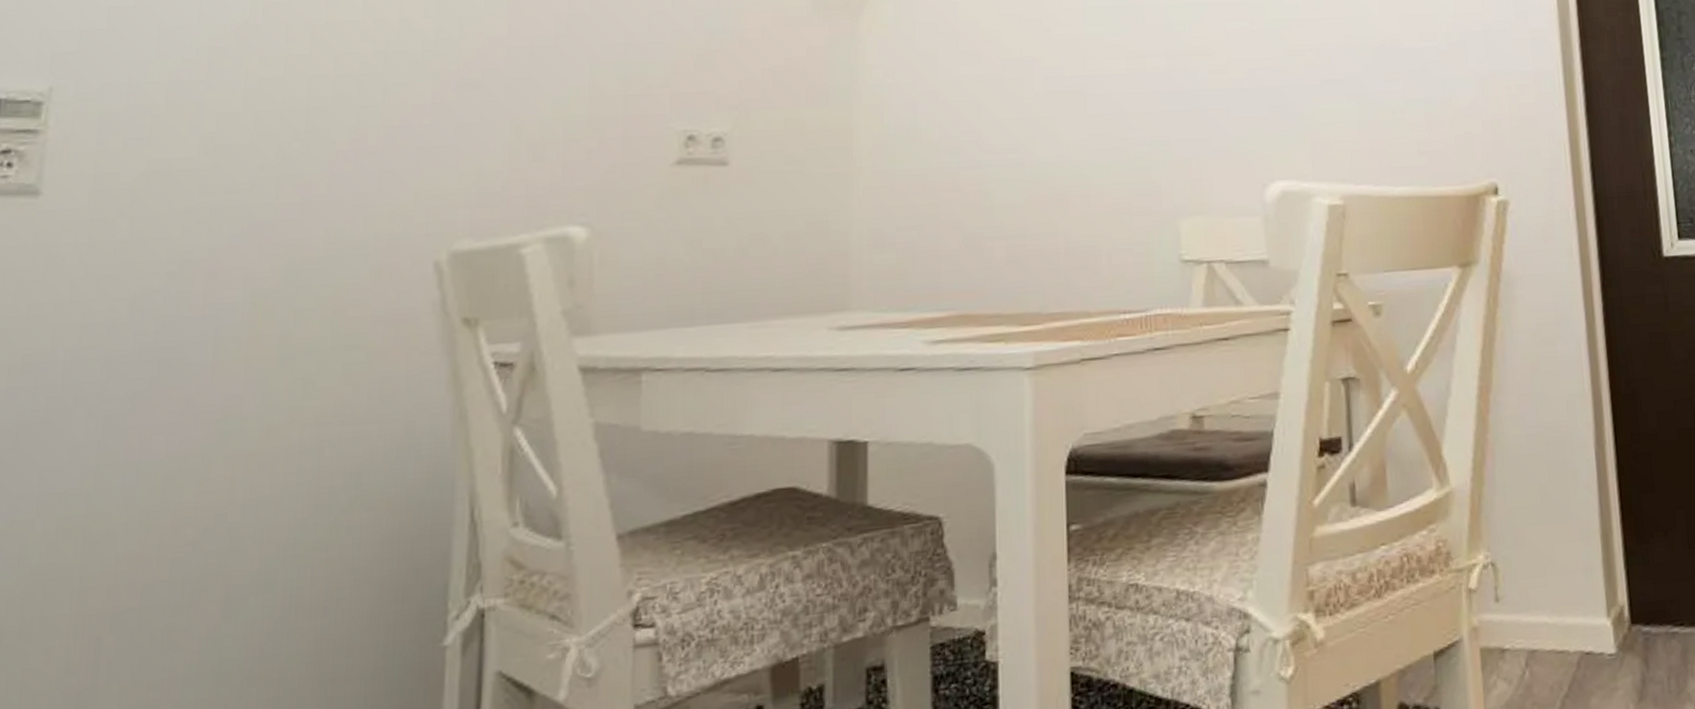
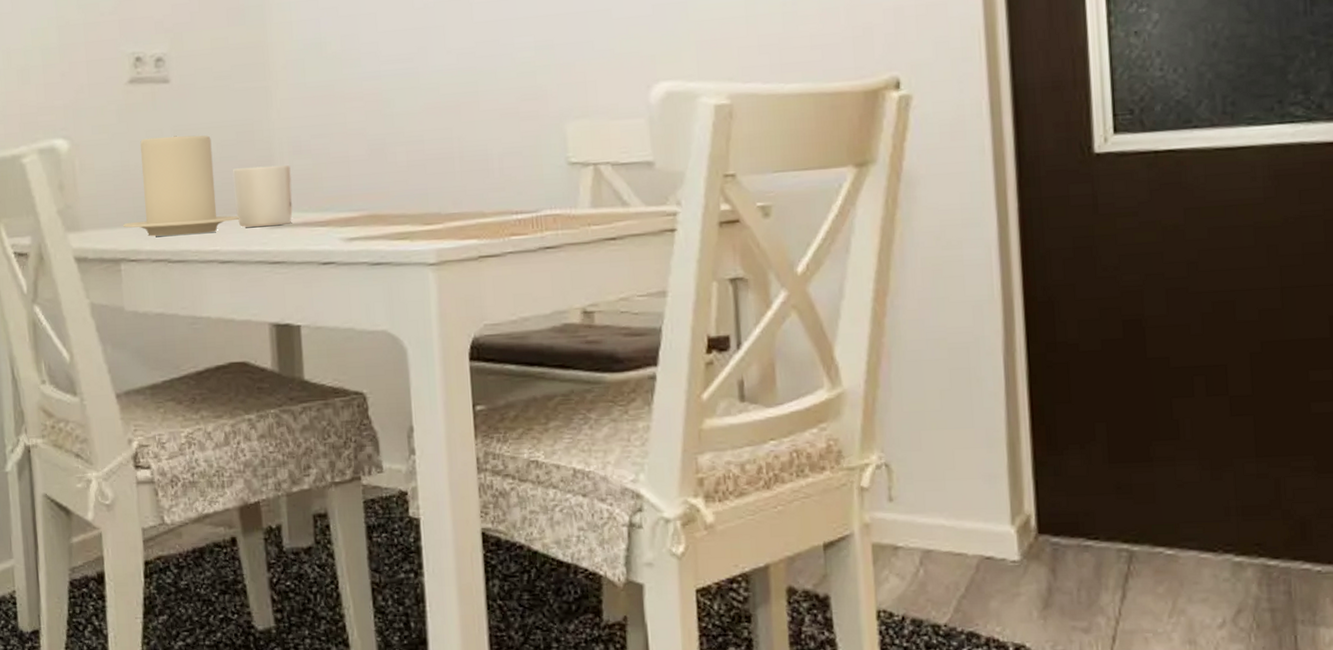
candle: none [649,224,803,342] -> present [122,135,240,237]
mug: none [797,259,869,330] -> present [232,164,293,227]

